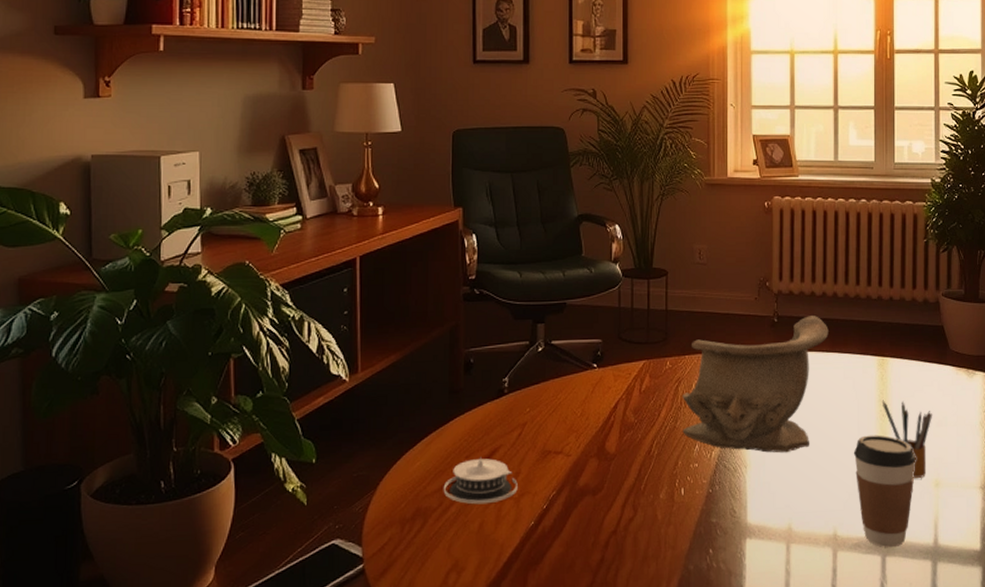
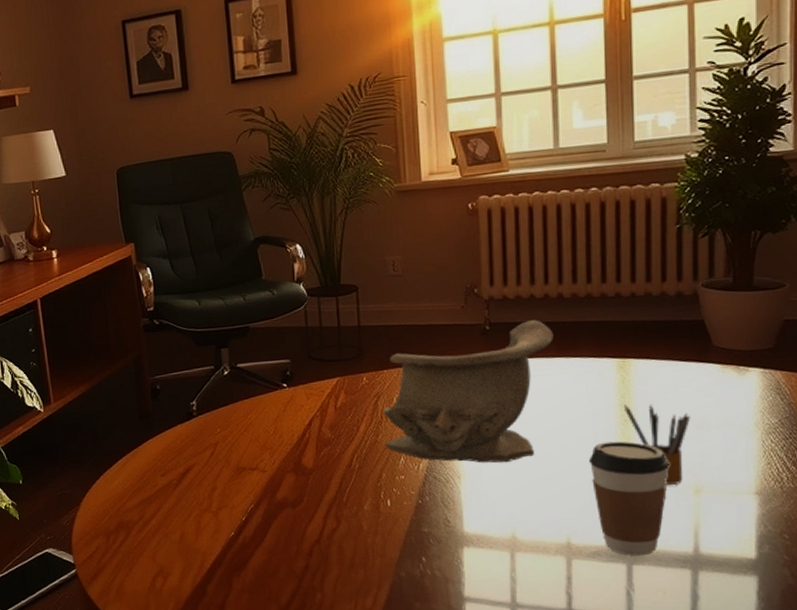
architectural model: present [443,456,518,505] -> none [142,474,215,518]

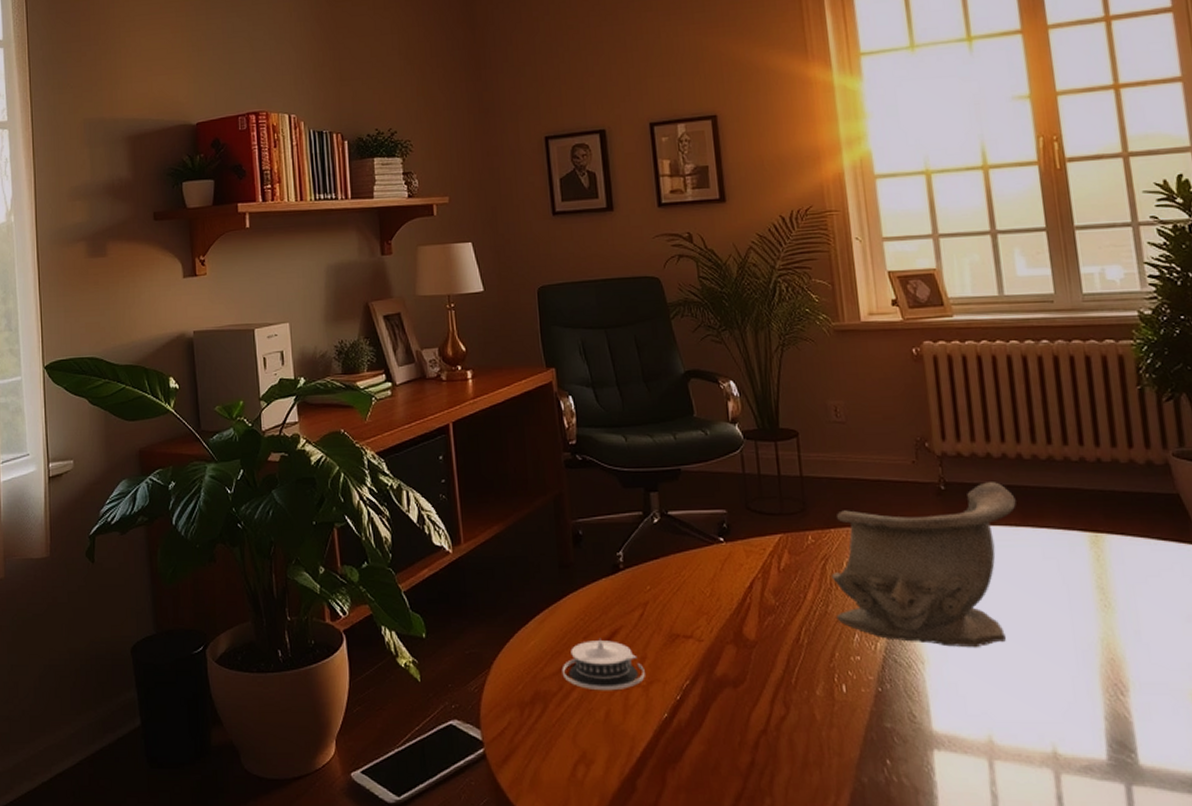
architectural model: none [142,474,215,518] -> present [561,637,645,691]
coffee cup: present [590,441,669,556] -> none [1069,630,1162,775]
pencil box: present [624,404,691,485] -> none [1102,586,1179,687]

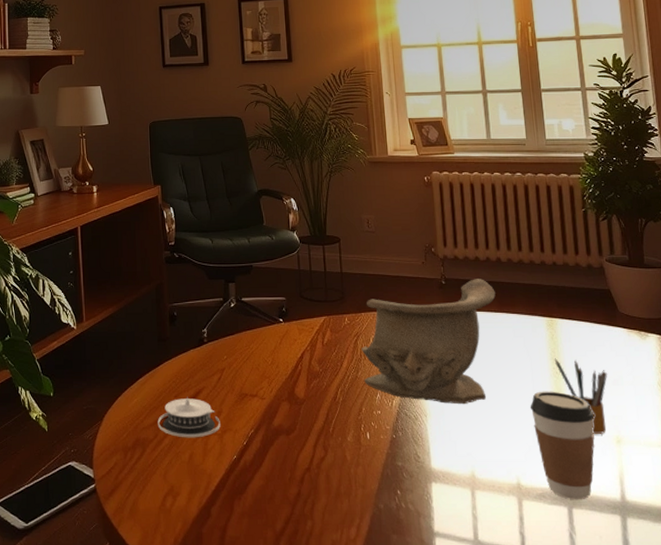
coffee cup: none [1069,630,1162,775] -> present [531,391,595,500]
pencil box: none [1102,586,1179,687] -> present [555,358,608,434]

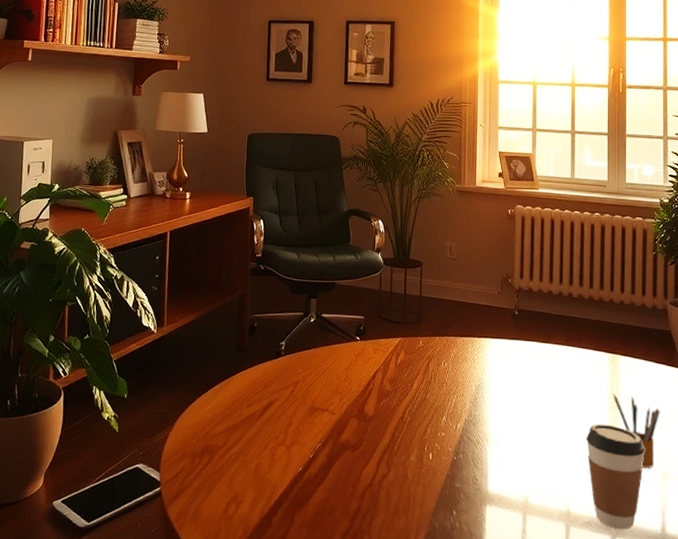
architectural model: present [157,396,221,438] -> none [227,406,289,448]
decorative bowl: present [361,279,496,405] -> none [432,311,564,432]

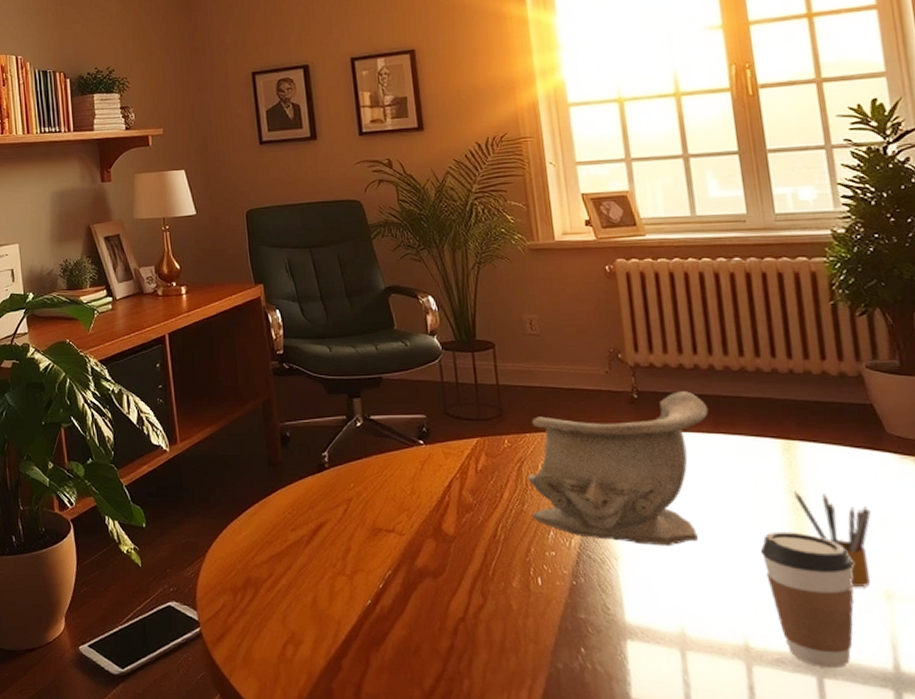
decorative bowl: none [432,311,564,432] -> present [526,391,708,547]

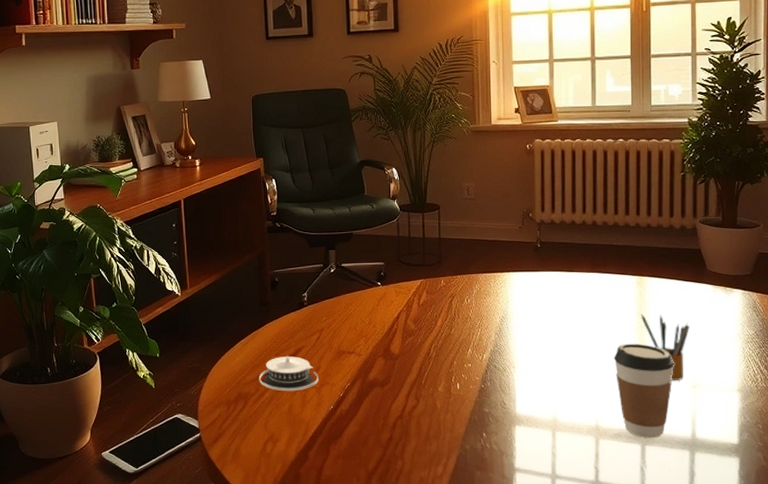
architectural model: none [271,530,350,579] -> present [258,354,319,392]
decorative bowl: present [526,391,708,547] -> none [455,241,589,357]

